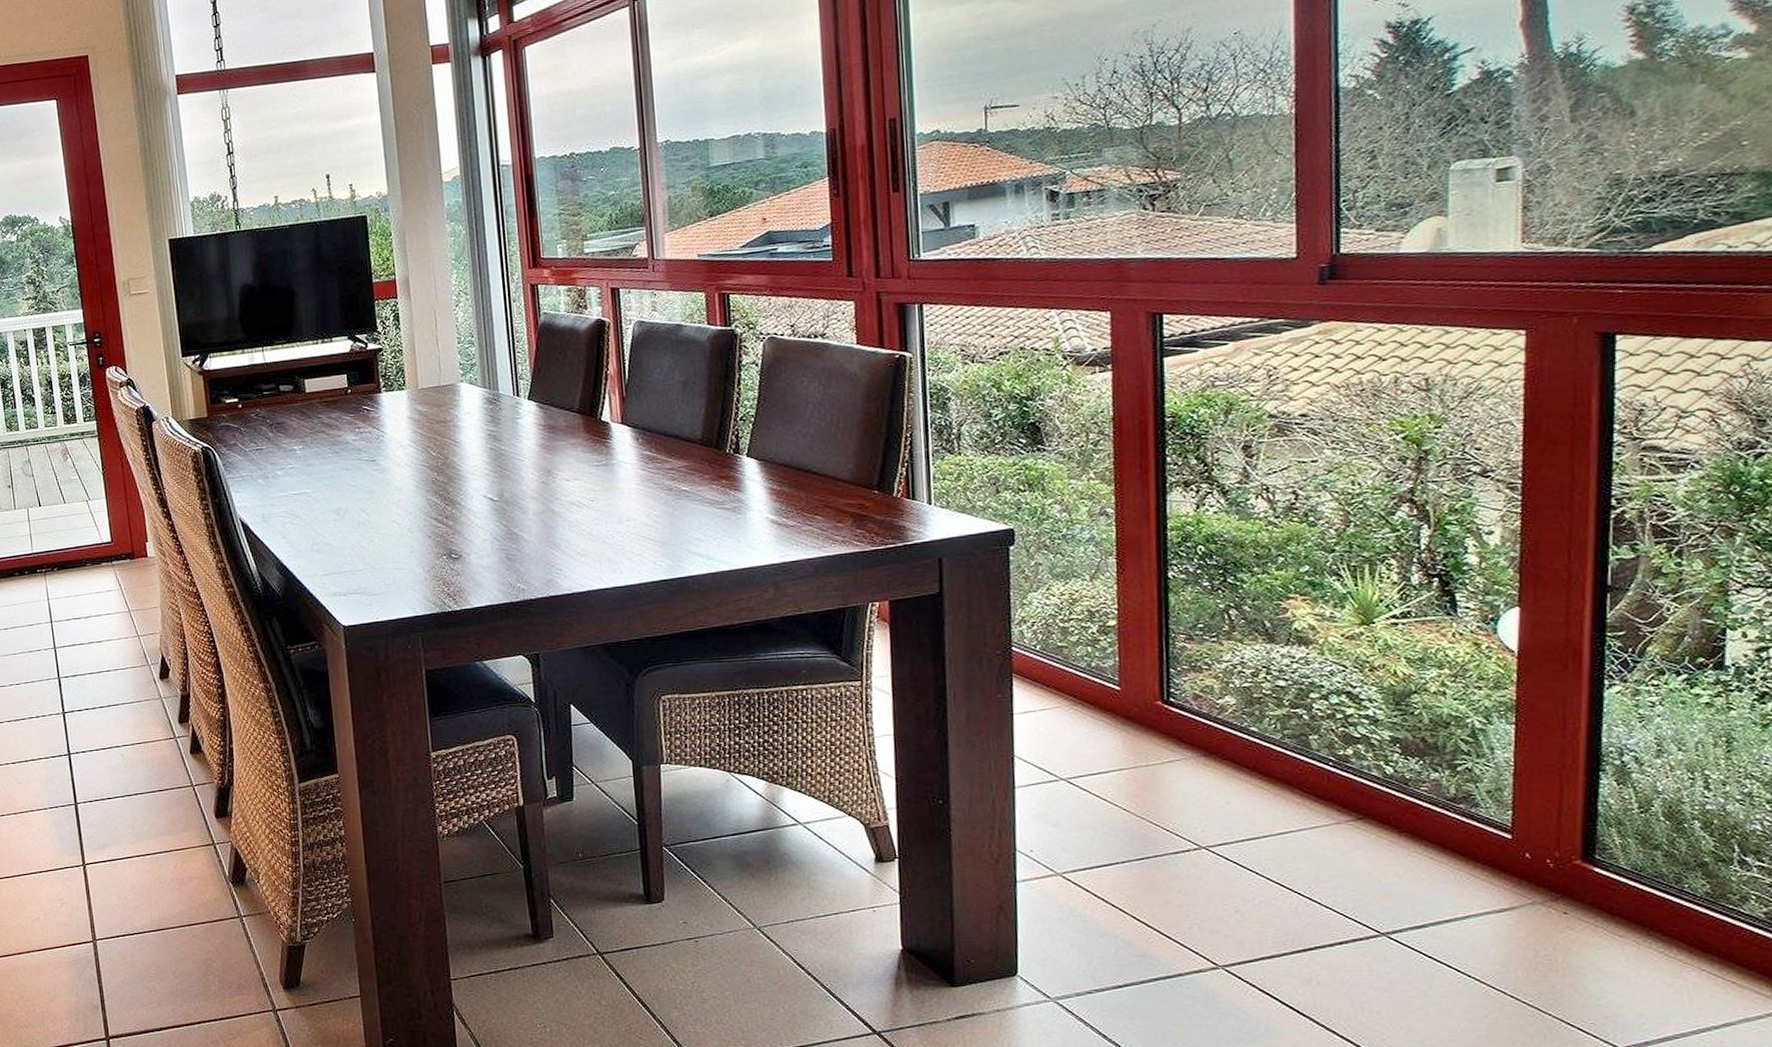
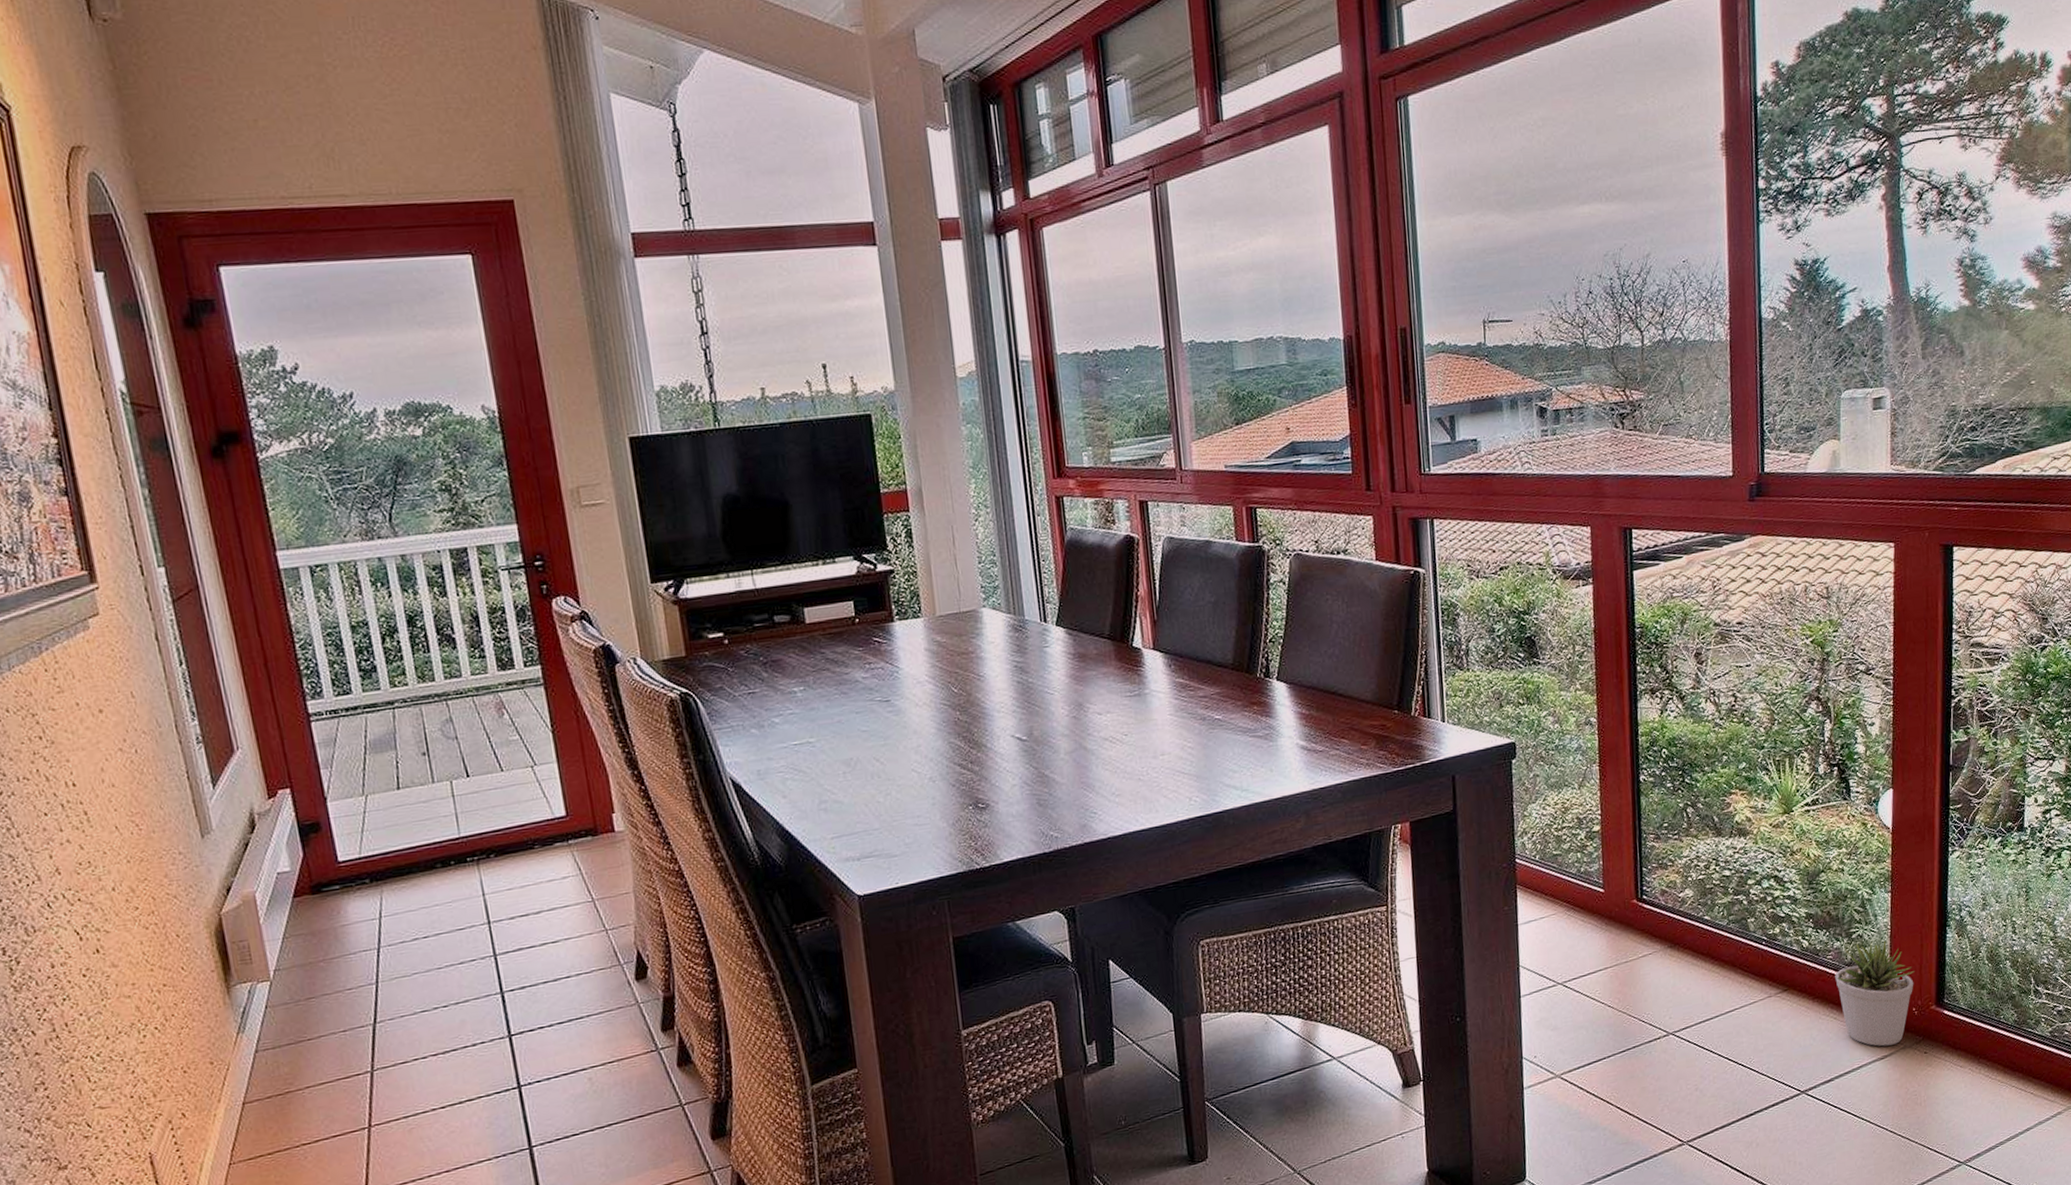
potted plant: none [1431,777,1550,898] -> present [1835,940,1915,1047]

